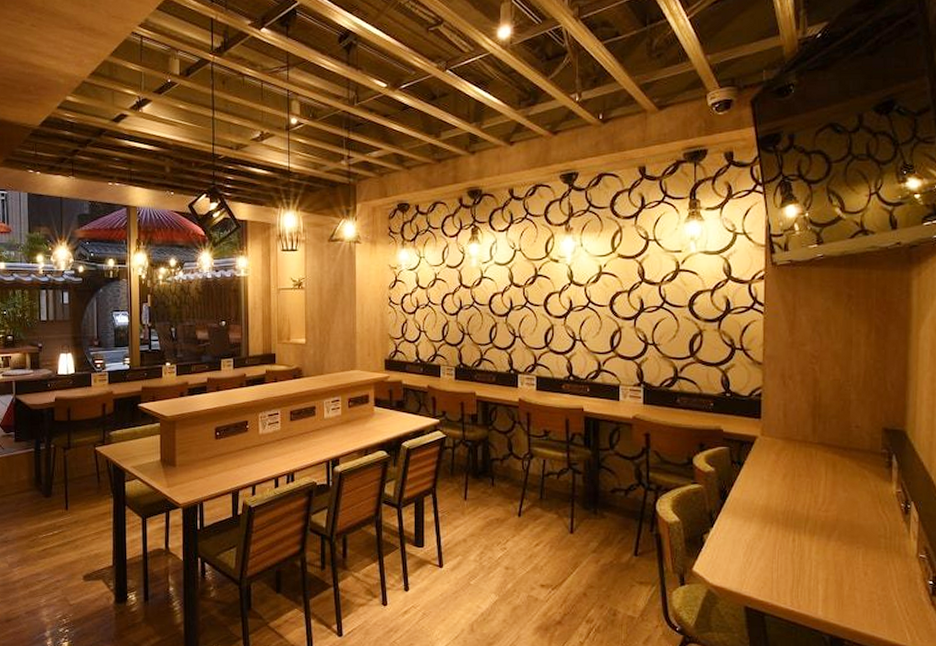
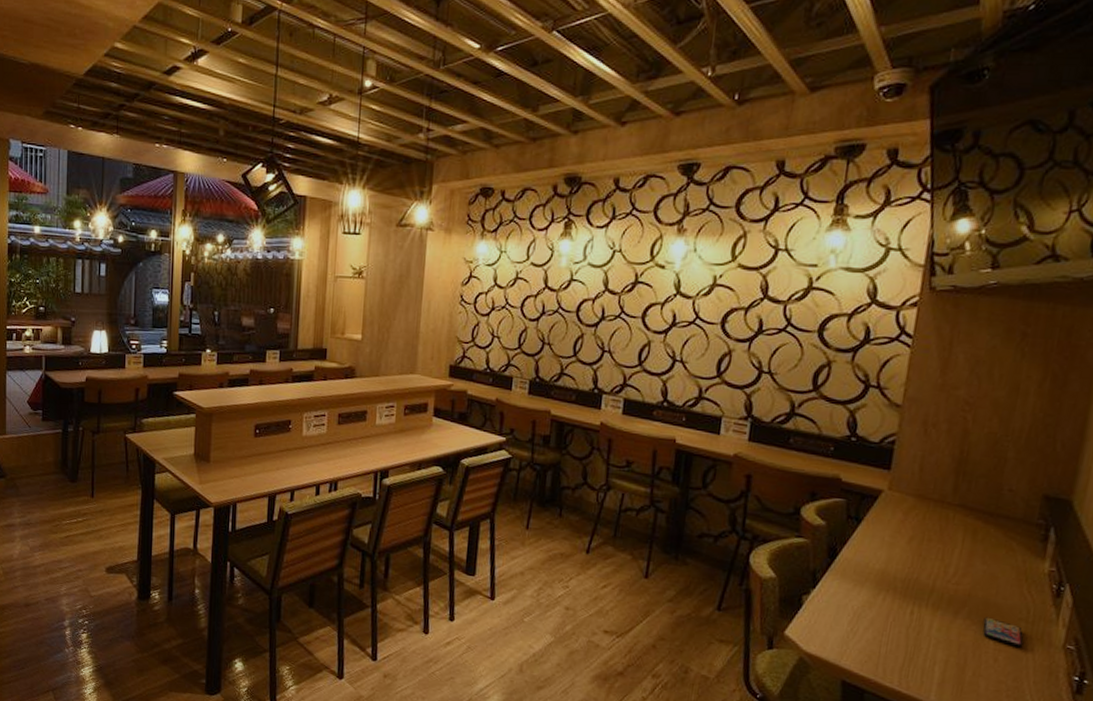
smartphone: none [851,537,885,561] -> present [983,617,1024,648]

